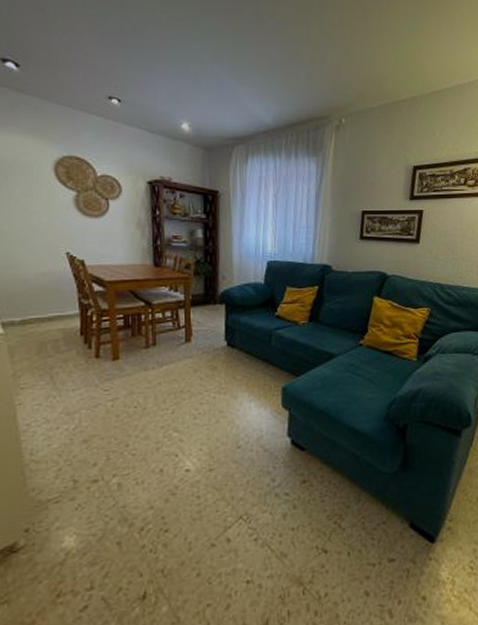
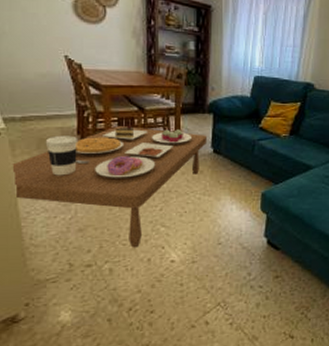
coffee table: none [11,323,219,458] -> present [12,126,206,248]

